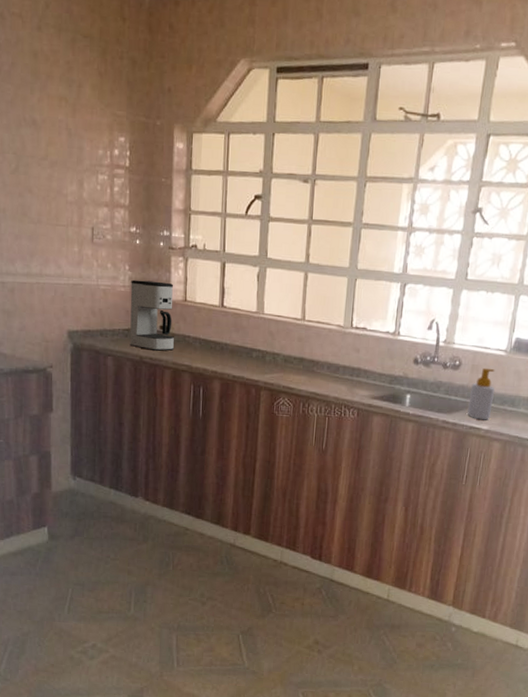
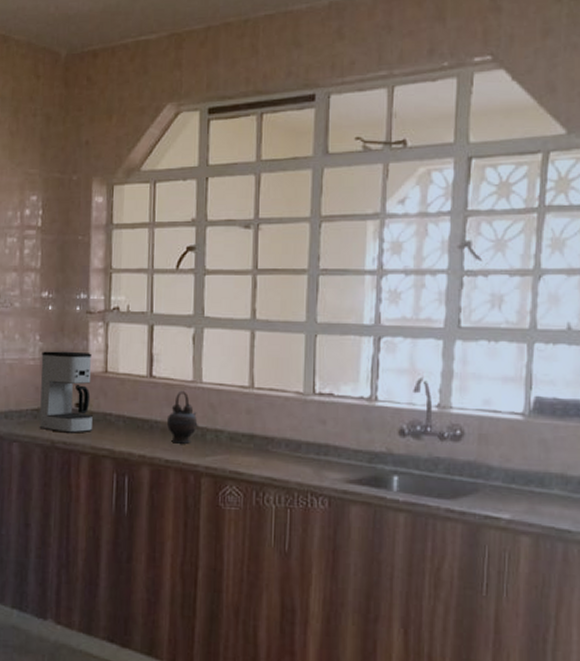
teapot: none [234,319,260,363] -> present [166,390,198,444]
soap bottle: present [467,367,495,420] -> none [479,437,513,507]

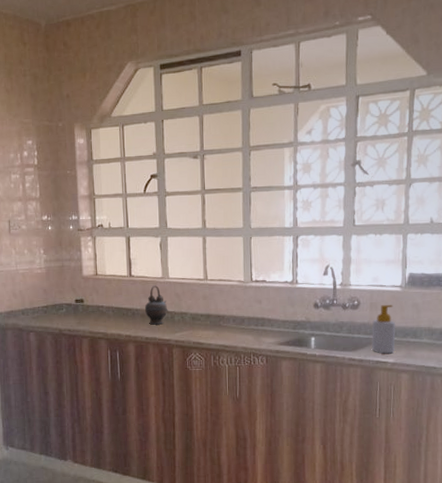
coffee maker: present [39,351,93,433] -> none [46,260,89,323]
soap bottle: none [479,437,513,507] -> present [372,304,396,354]

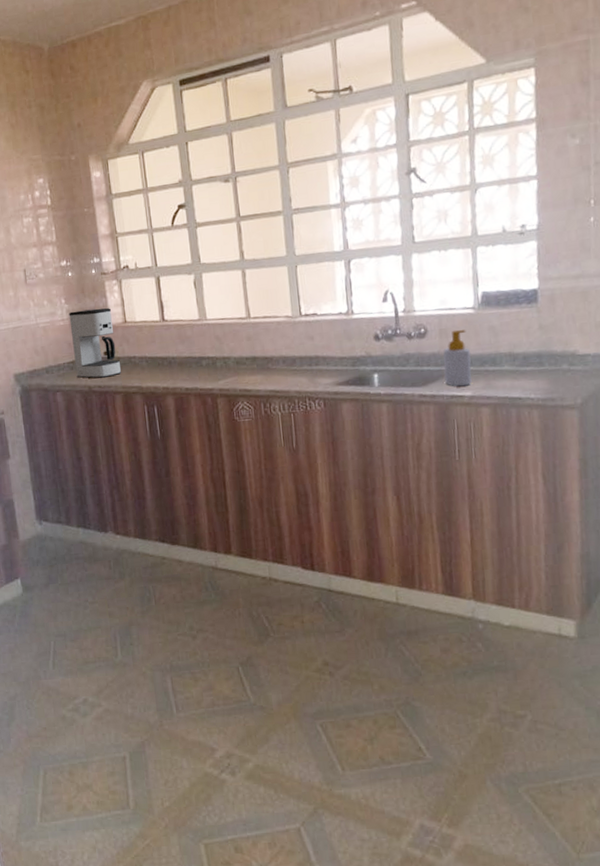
coffee maker: none [46,260,89,323] -> present [68,308,121,379]
teapot: present [144,285,168,325] -> none [181,328,208,374]

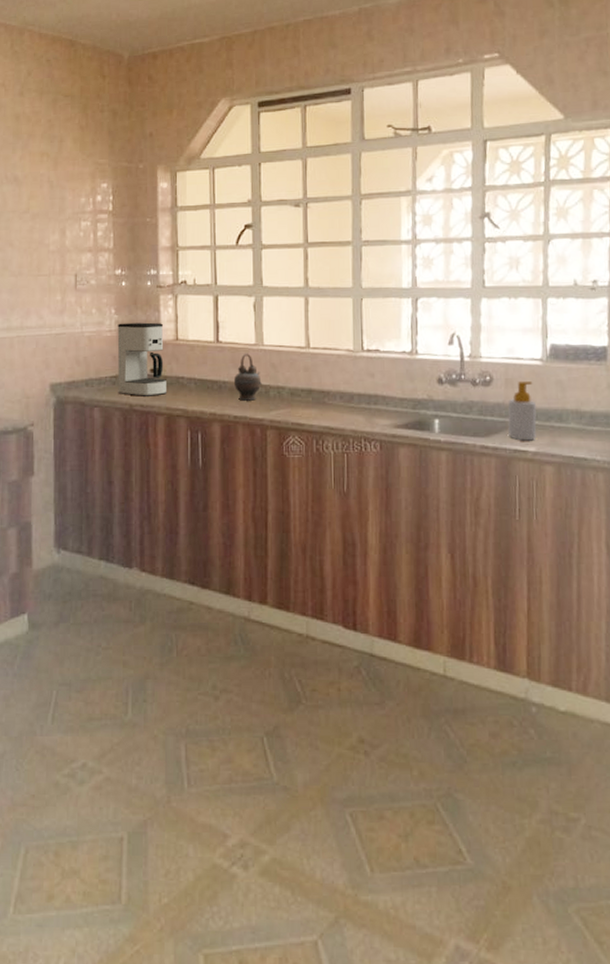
teapot: none [181,328,208,374] -> present [233,353,262,401]

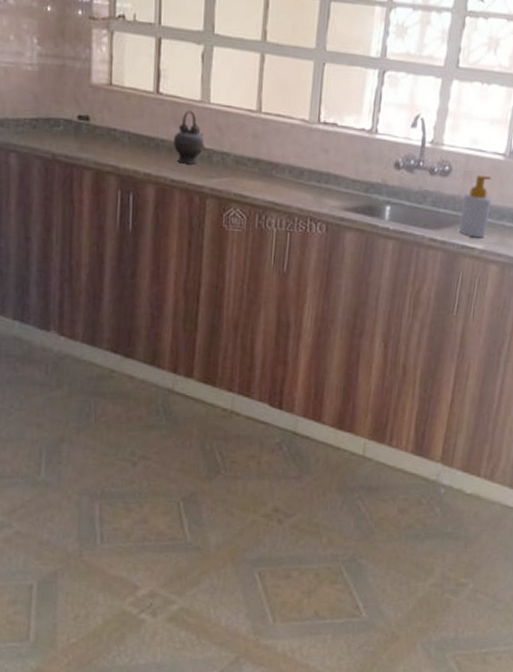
coffee maker: present [117,322,166,397] -> none [38,56,96,148]

